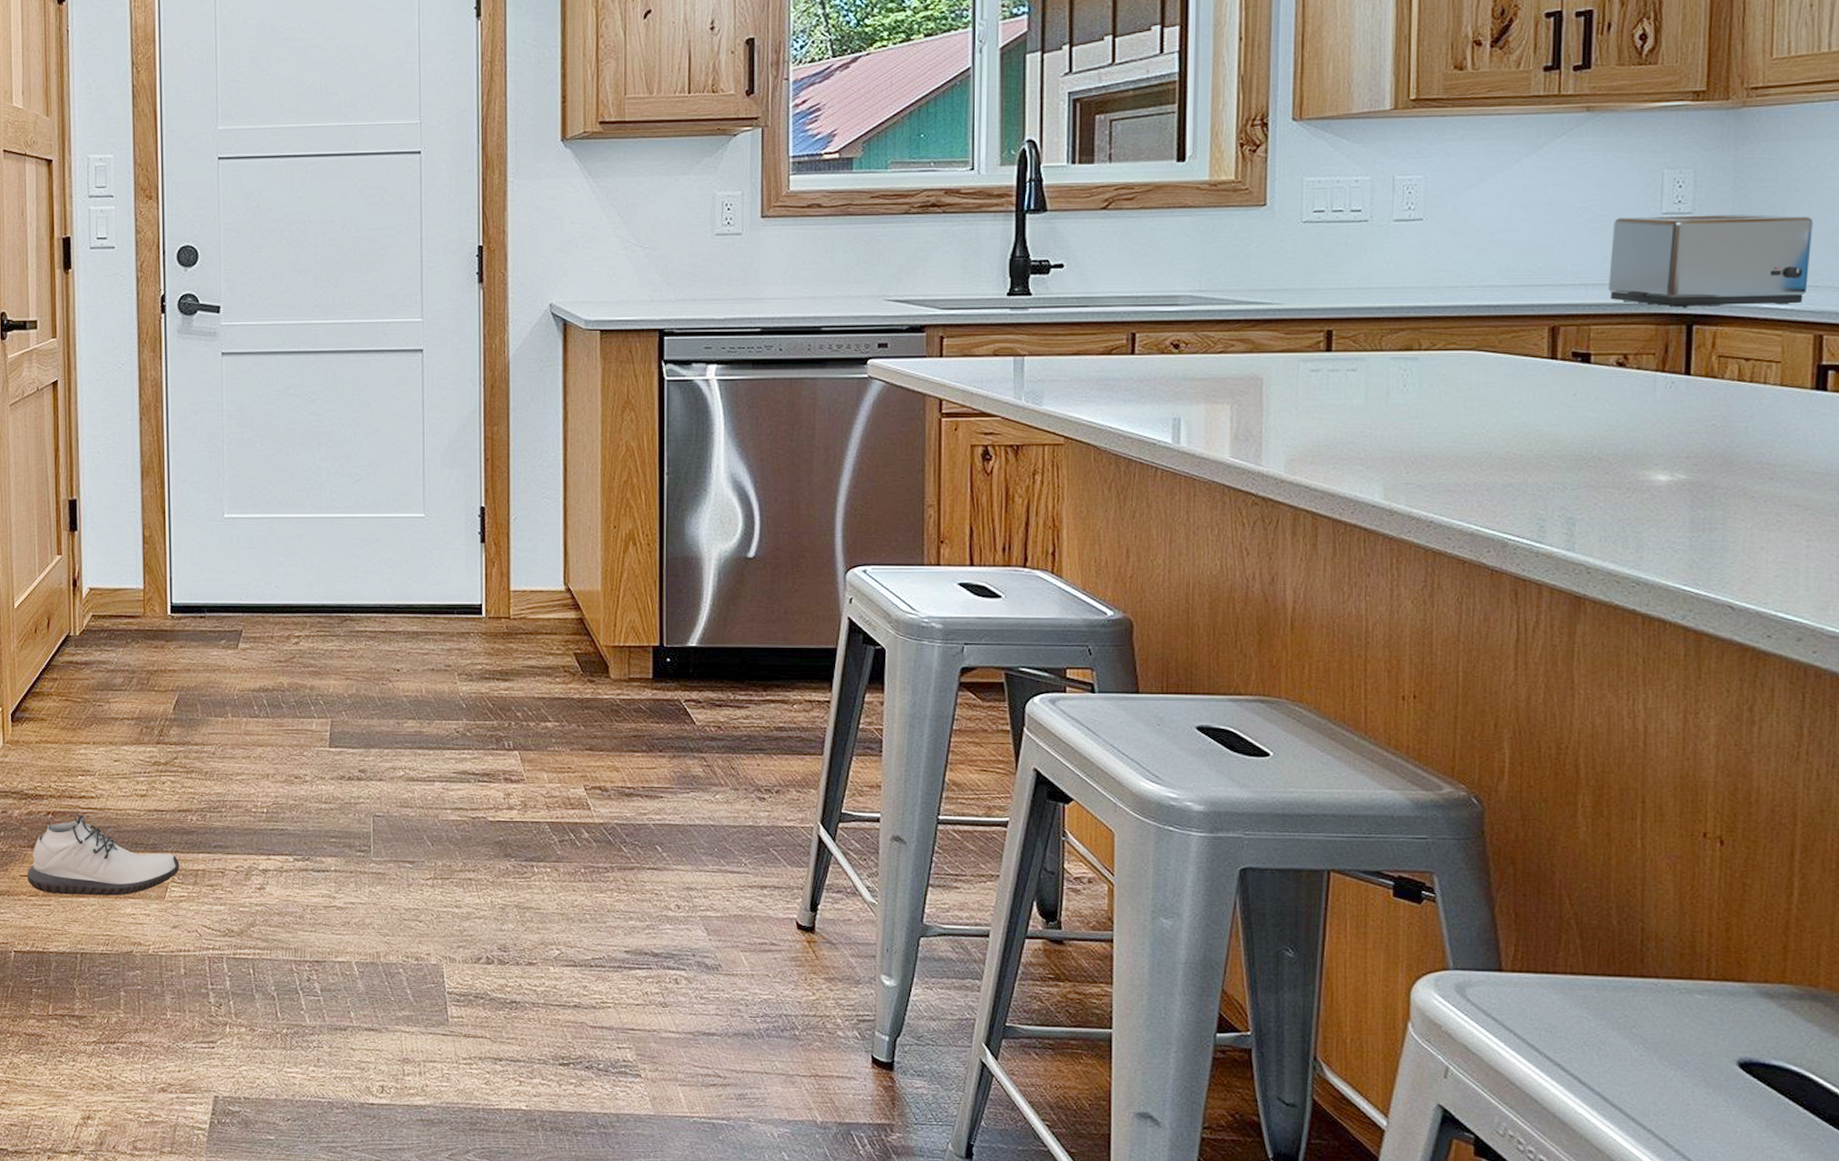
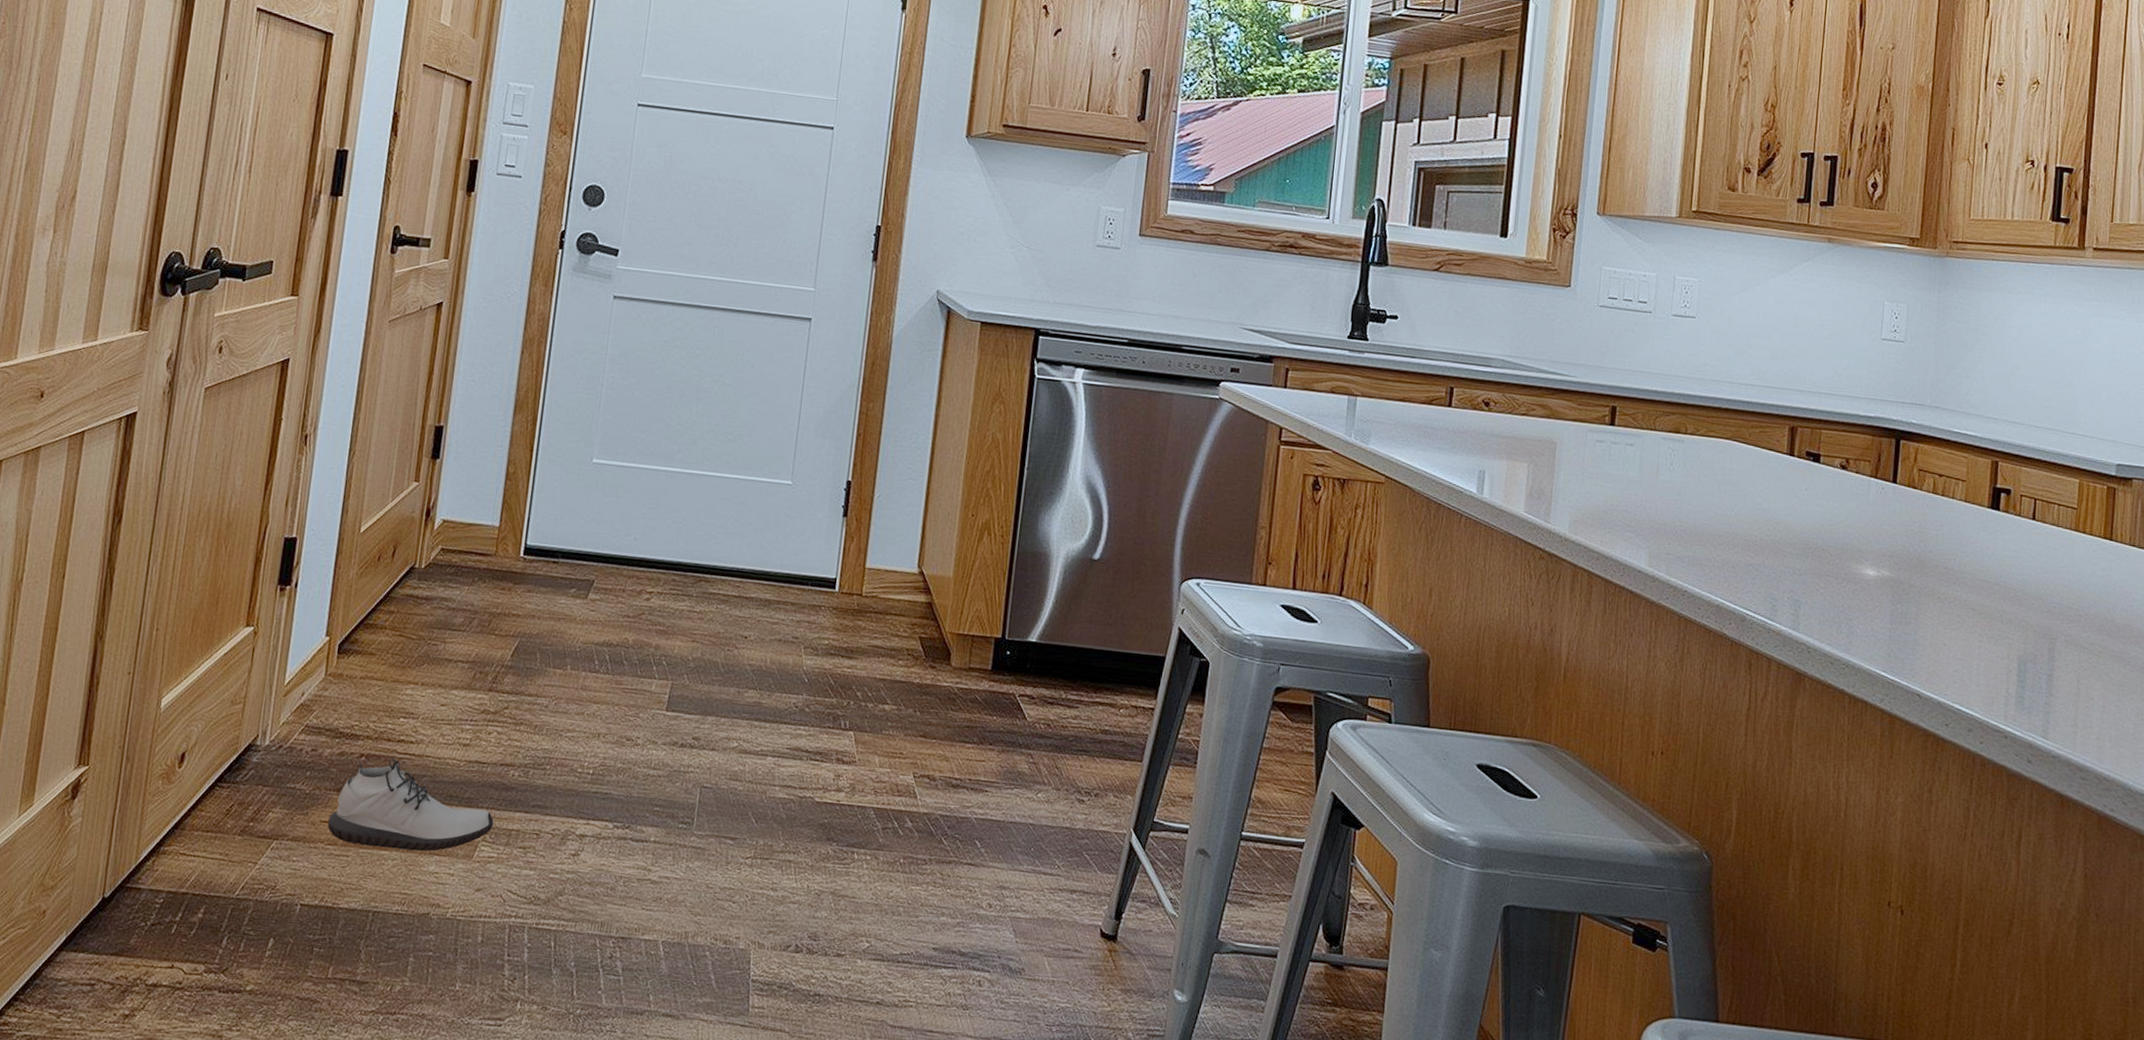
toaster: present [1608,214,1814,307] -> none [1837,338,1995,432]

